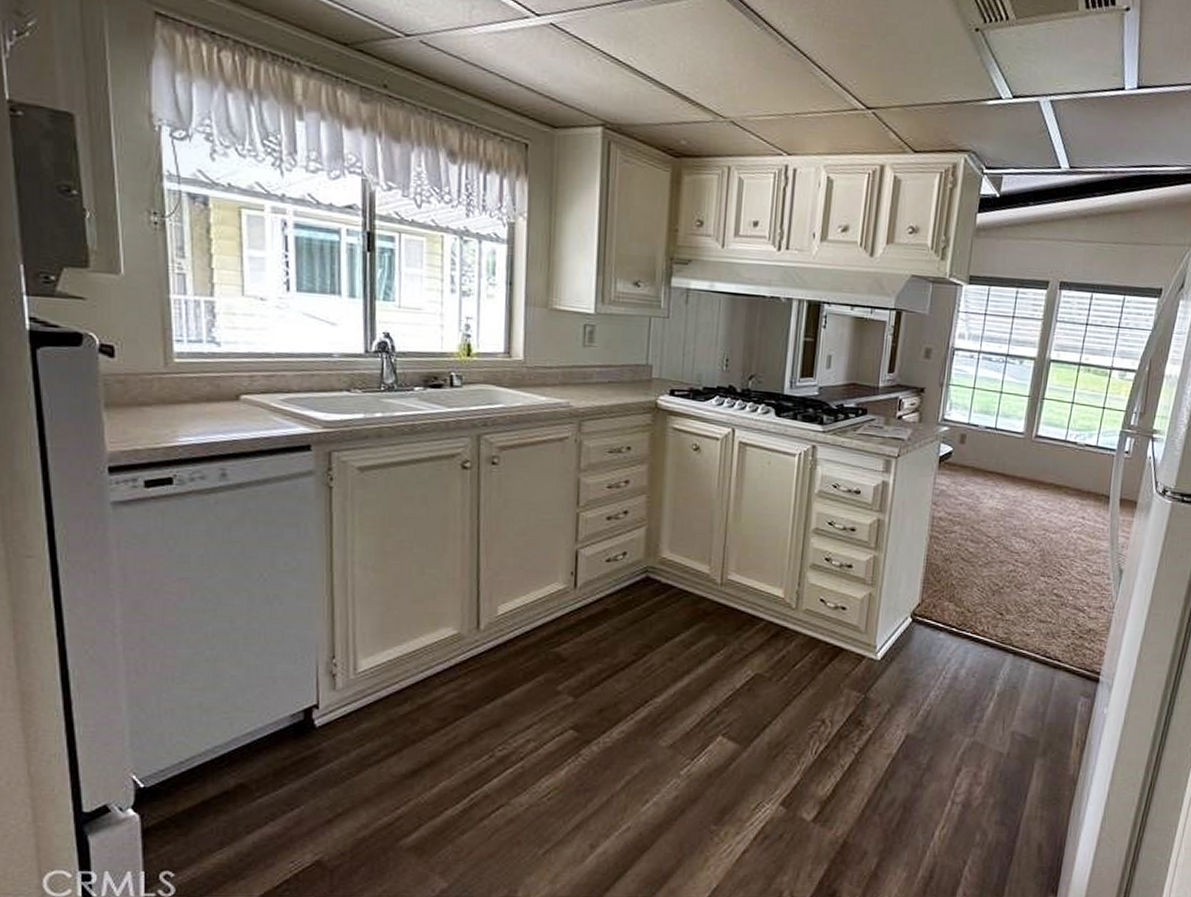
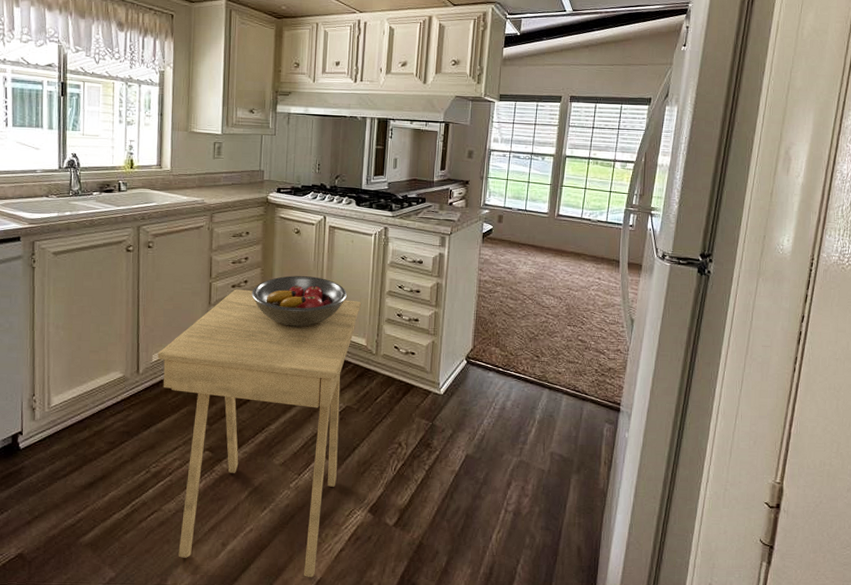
side table: none [504,522,779,885] -> present [157,289,362,577]
fruit bowl: none [633,505,760,573] -> present [251,275,347,327]

